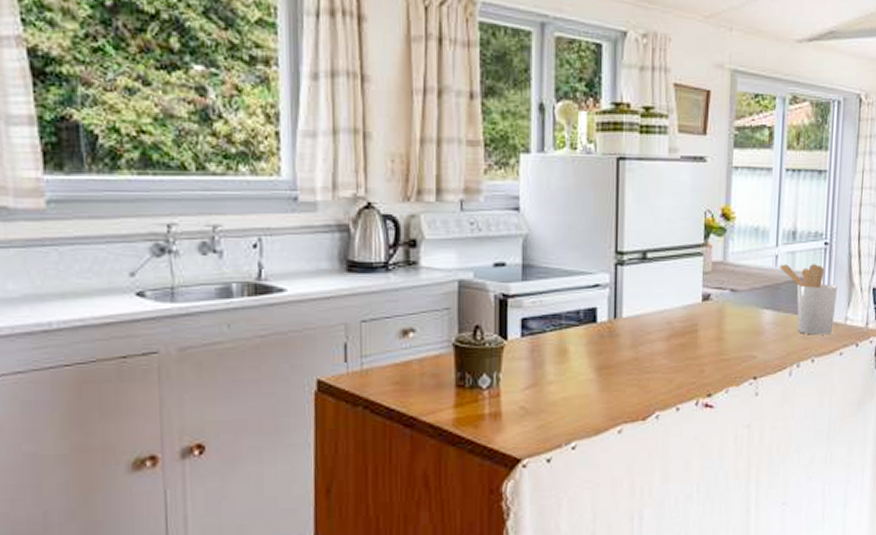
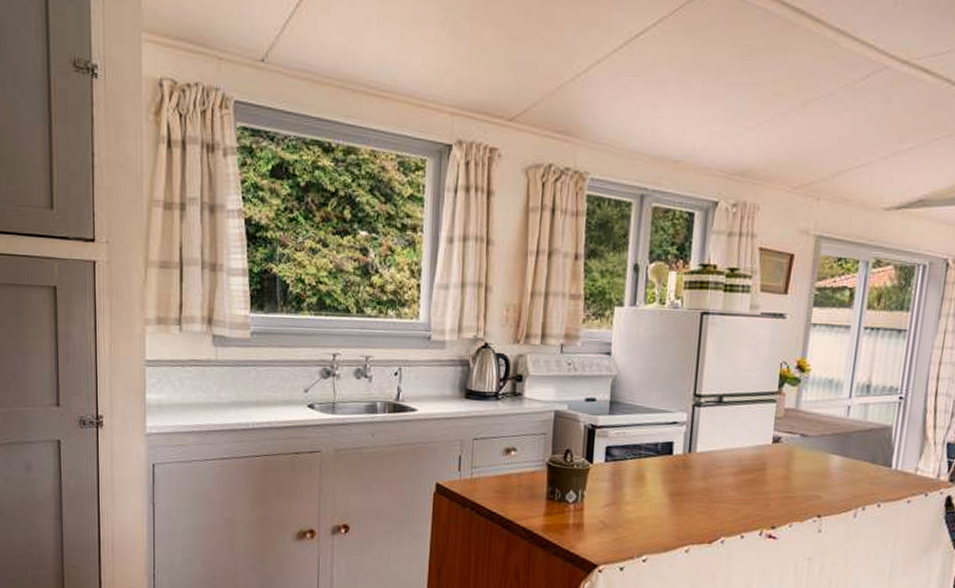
utensil holder: present [778,264,838,335] -> none [850,414,911,483]

